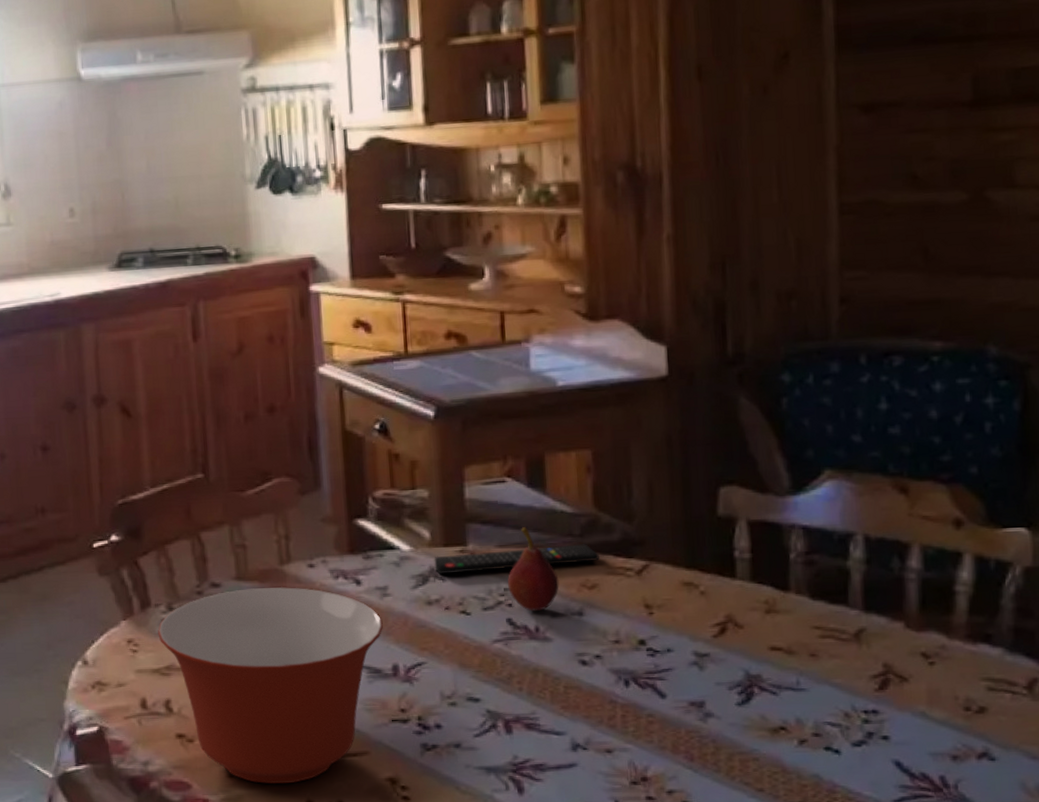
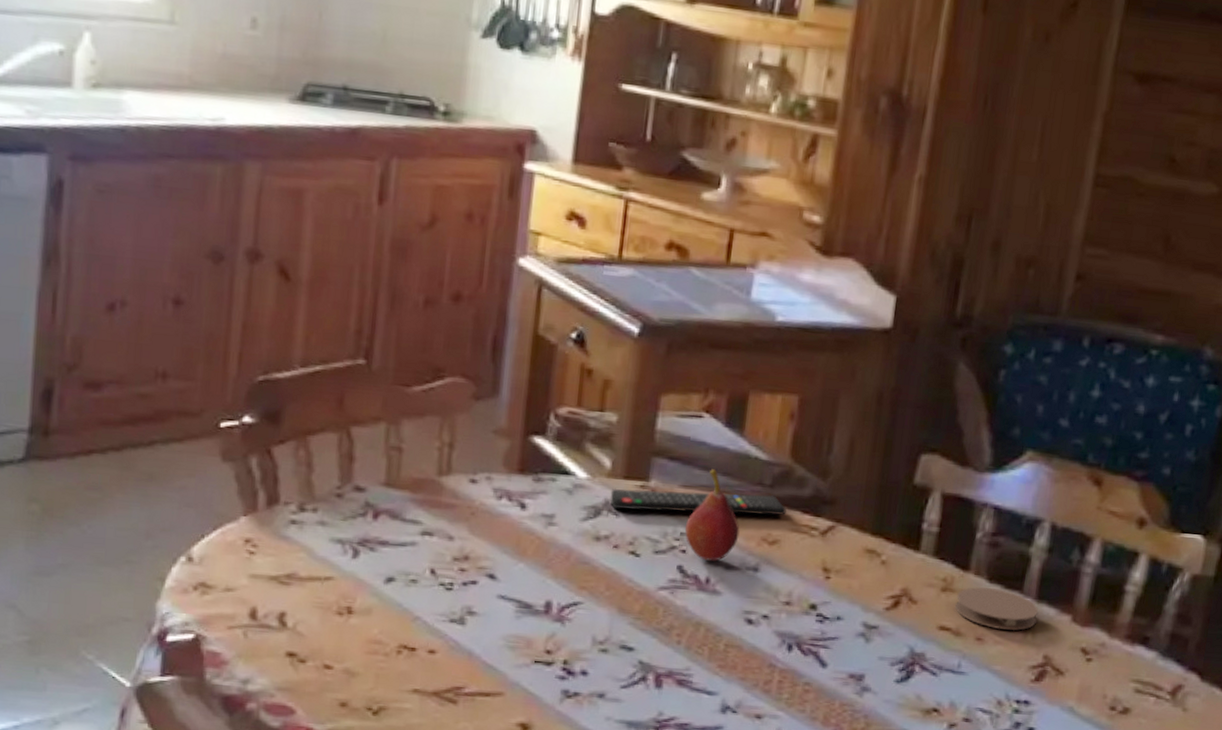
mixing bowl: present [158,587,383,784] -> none [282,497,543,719]
coaster: none [782,605,869,644] -> present [955,587,1038,631]

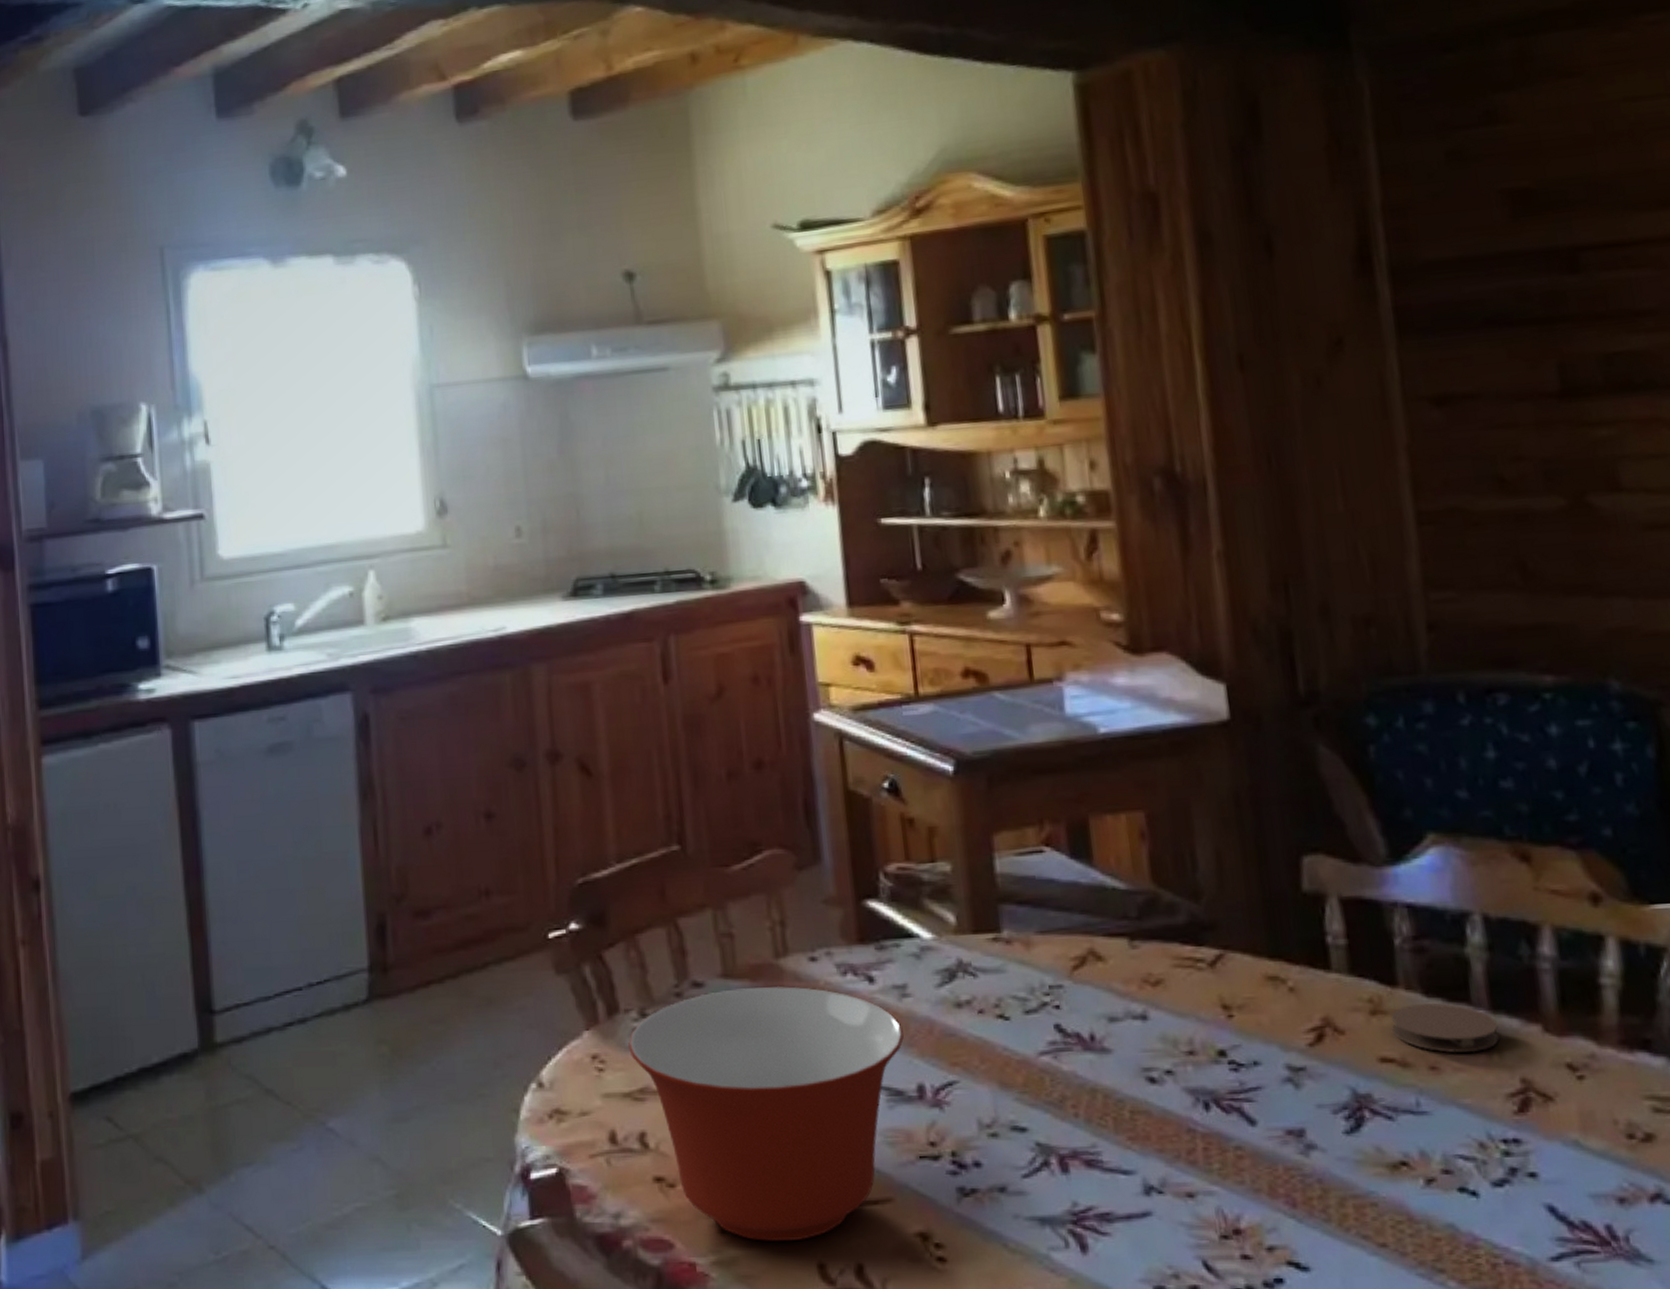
mixing bowl: none [282,497,543,719] -> present [628,986,904,1242]
remote control: present [609,488,787,516] -> none [961,929,1163,969]
fruit: present [685,469,740,561] -> none [1052,908,1116,1015]

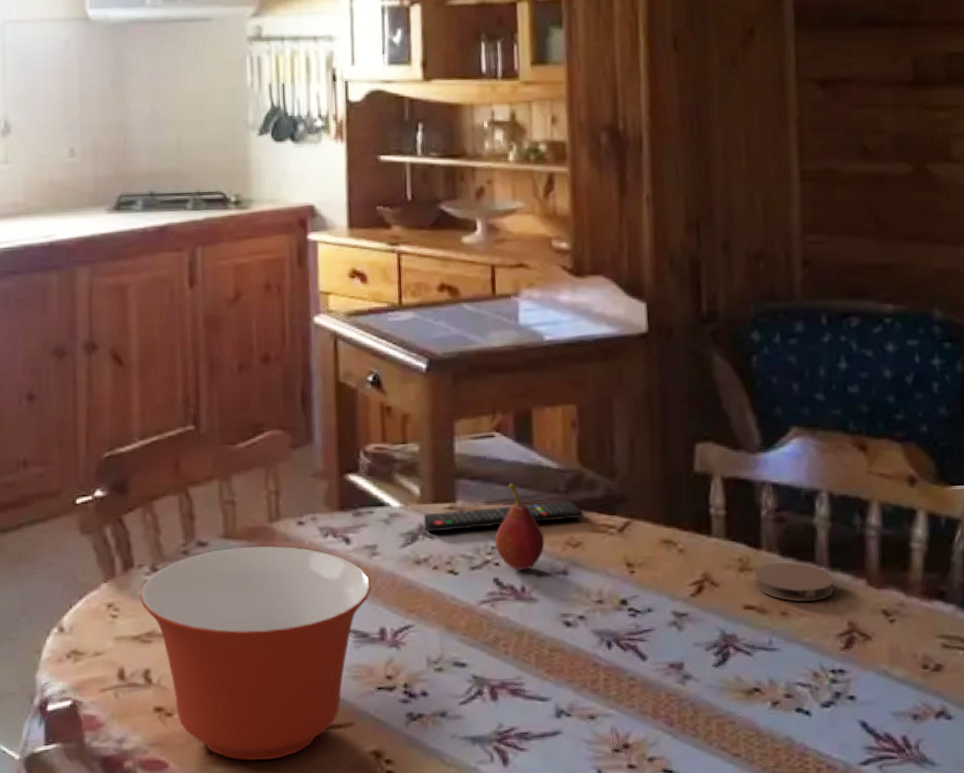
remote control: none [961,929,1163,969] -> present [423,501,583,533]
fruit: none [1052,908,1116,1015] -> present [495,483,545,570]

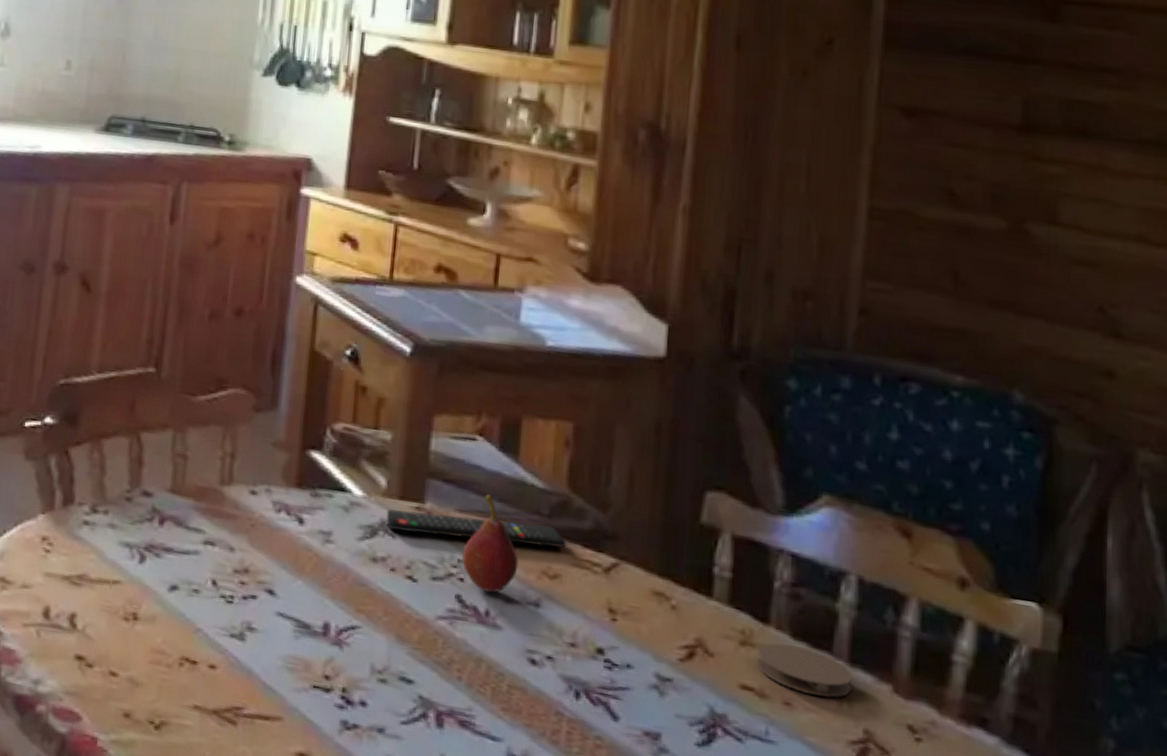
mixing bowl: present [140,546,371,761] -> none [76,503,321,738]

